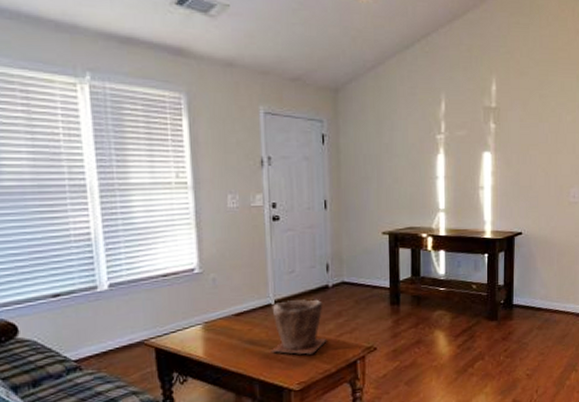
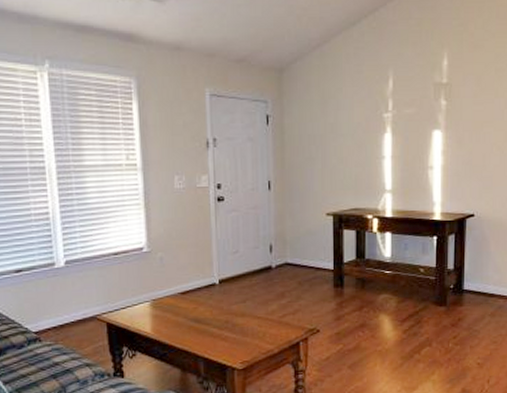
plant pot: present [270,299,327,355] -> none [215,279,270,335]

